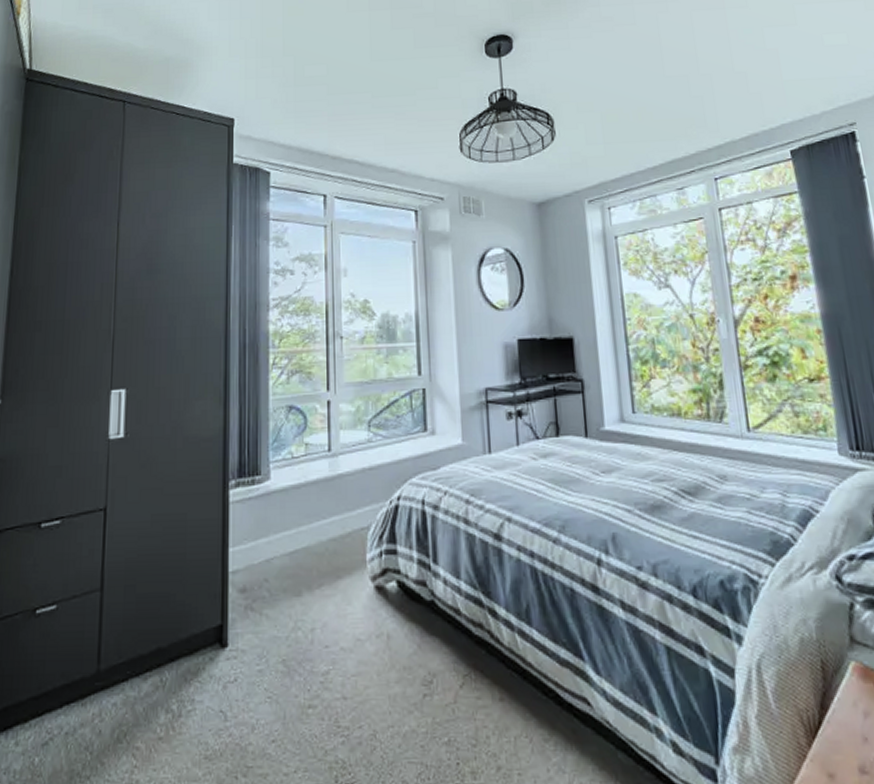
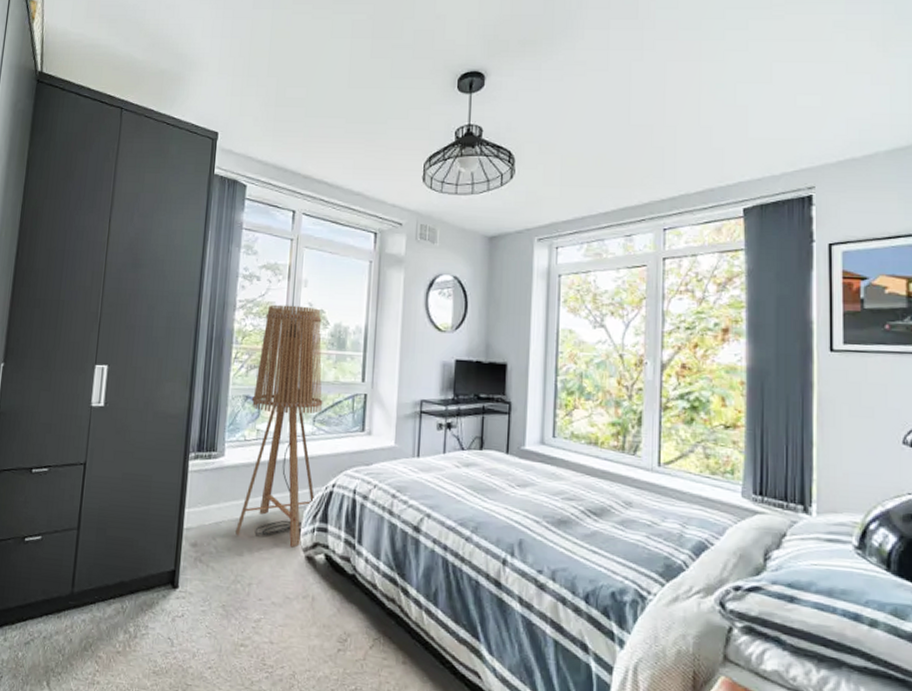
floor lamp: none [291,298,380,578] -> present [236,304,323,548]

